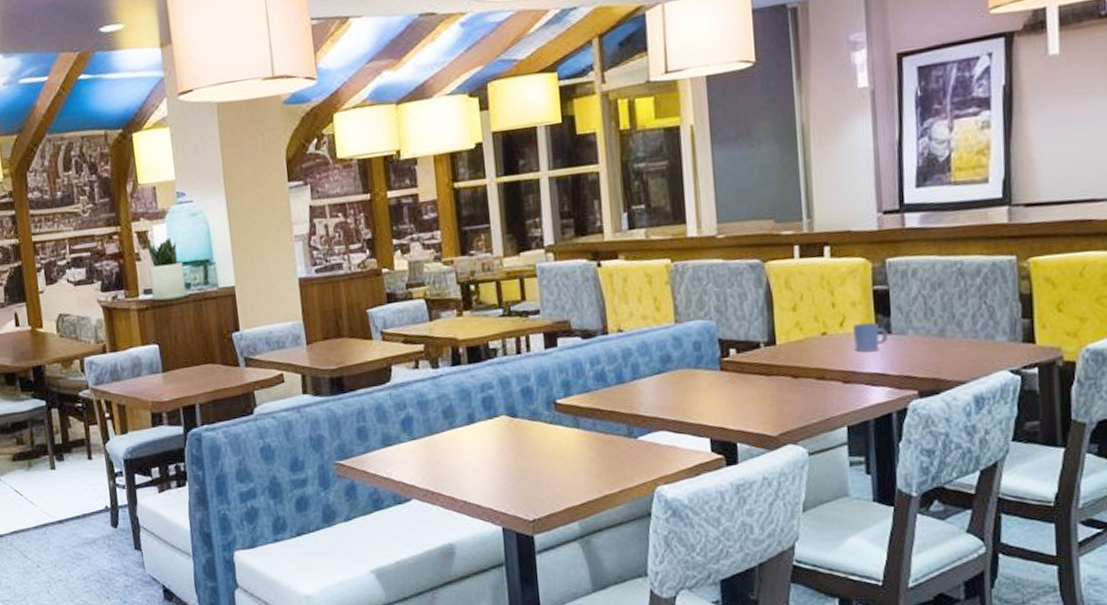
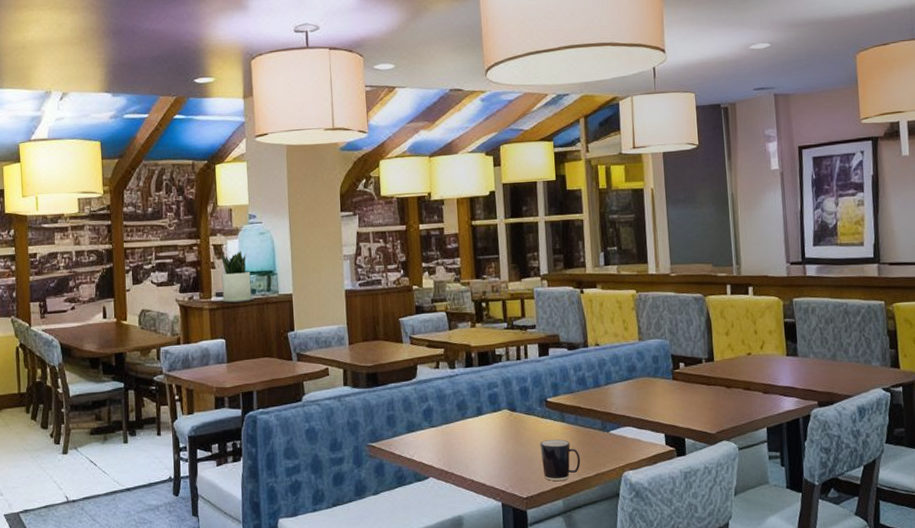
mug: none [548,449,601,501] -> present [540,439,581,482]
mug: present [853,323,888,353] -> none [770,347,795,370]

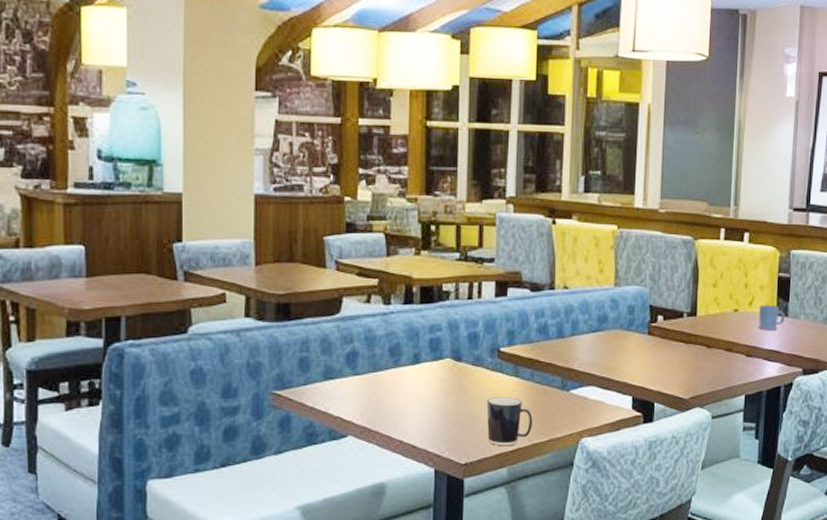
planter: present [220,251,254,304] -> none [80,129,129,200]
mug: none [770,347,795,370] -> present [759,305,785,331]

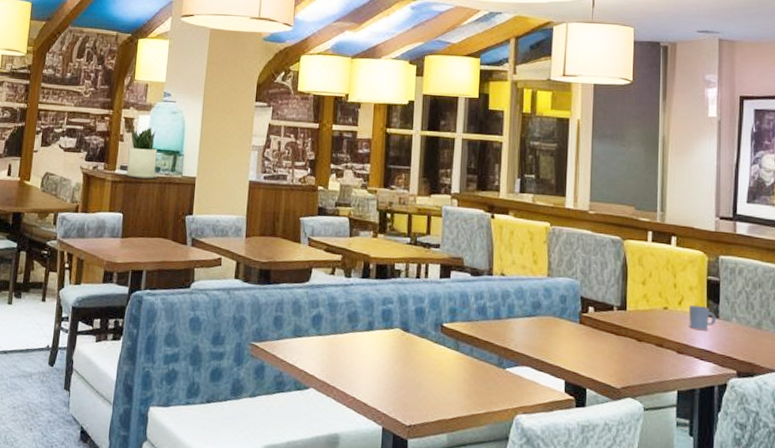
planter: none [80,129,129,200] -> present [124,127,158,180]
mug: present [486,397,533,447] -> none [429,367,472,414]

